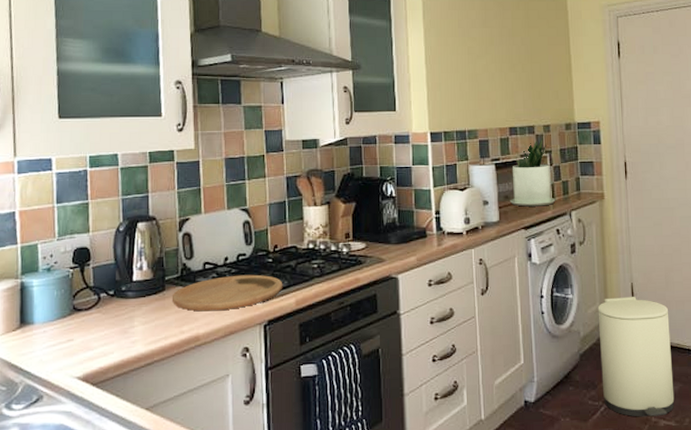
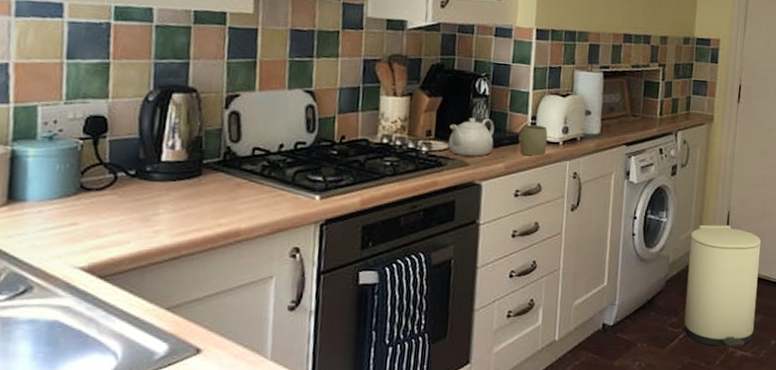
cutting board: present [171,274,283,312] -> none [209,165,348,204]
teapot: none [364,216,405,253] -> present [448,117,494,157]
mug: none [427,219,452,248] -> present [519,124,548,157]
planter: present [509,137,556,207] -> none [613,49,663,123]

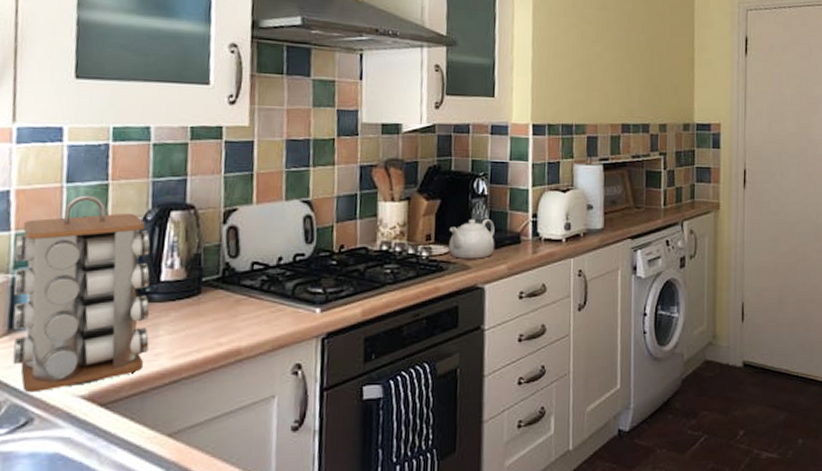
spice rack: none [12,72,152,262] -> present [12,195,151,393]
mug: present [519,124,548,157] -> none [521,223,550,256]
pedal bin: present [684,224,762,346] -> none [703,318,780,449]

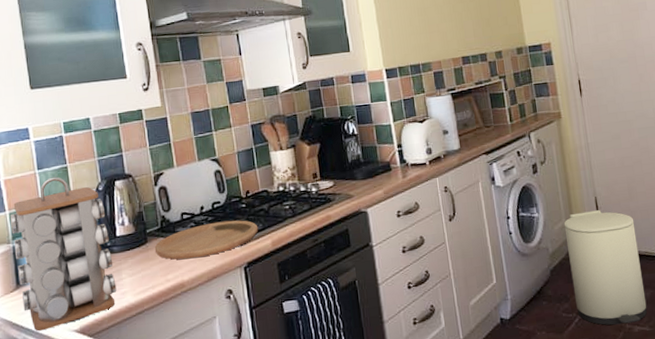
cutting board: none [208,278,348,320] -> present [154,220,259,260]
teapot: present [448,218,495,259] -> none [330,153,371,190]
pedal bin: none [703,318,780,449] -> present [563,210,647,325]

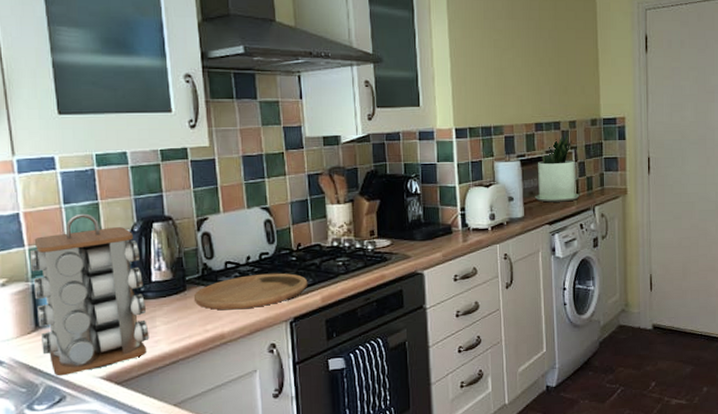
planter: none [467,63,514,133] -> present [534,133,580,203]
pedal bin: present [563,210,647,325] -> none [617,287,686,397]

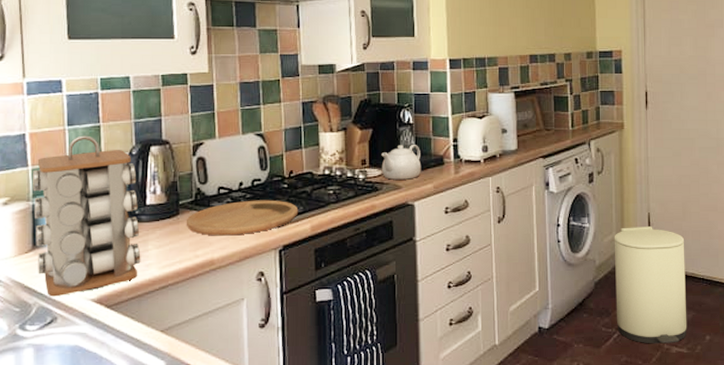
teapot: none [389,213,430,250] -> present [381,144,422,180]
planter: present [534,133,580,203] -> none [528,65,575,136]
pedal bin: none [617,287,686,397] -> present [614,226,687,344]

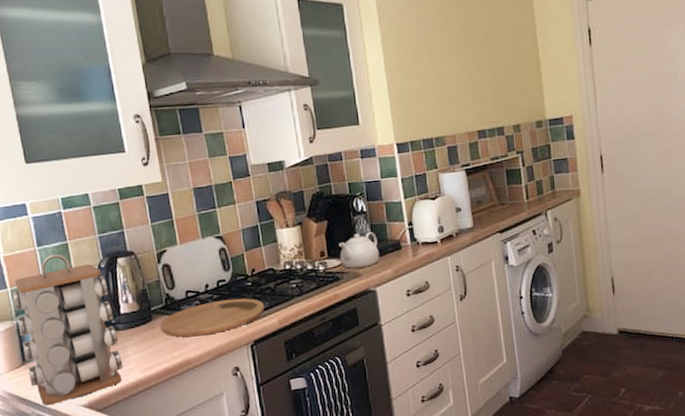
pedal bin: present [614,226,687,344] -> none [578,290,659,405]

